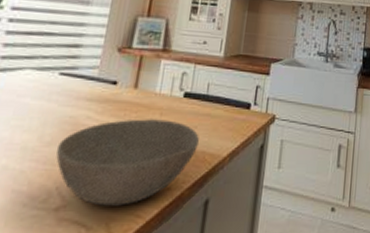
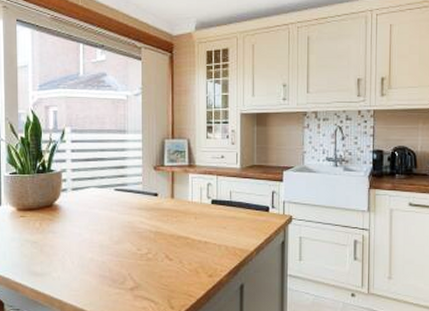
bowl: present [55,119,199,206] -> none [123,222,229,288]

